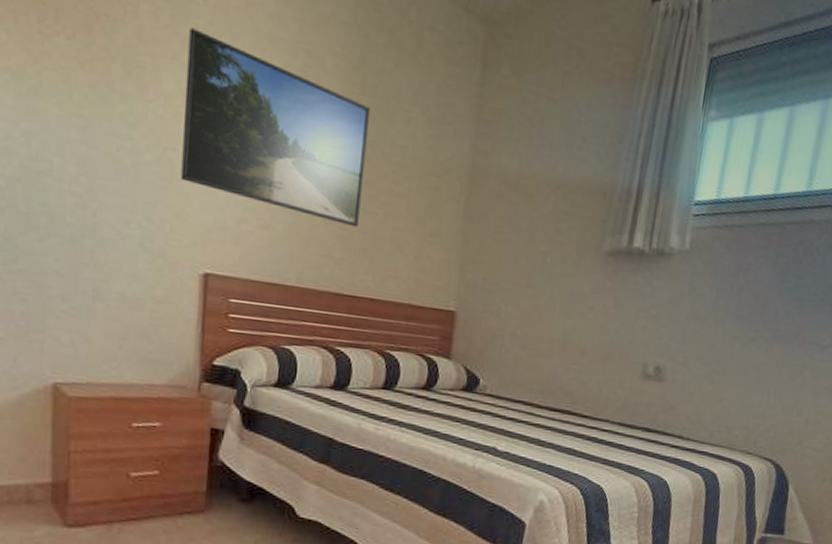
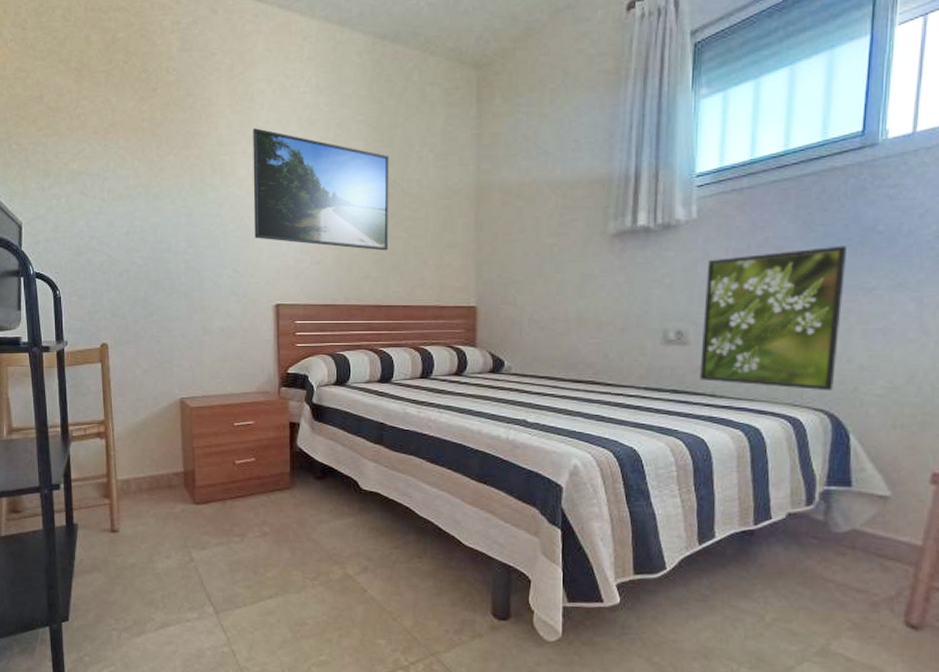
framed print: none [670,295,813,442] -> present [700,245,848,392]

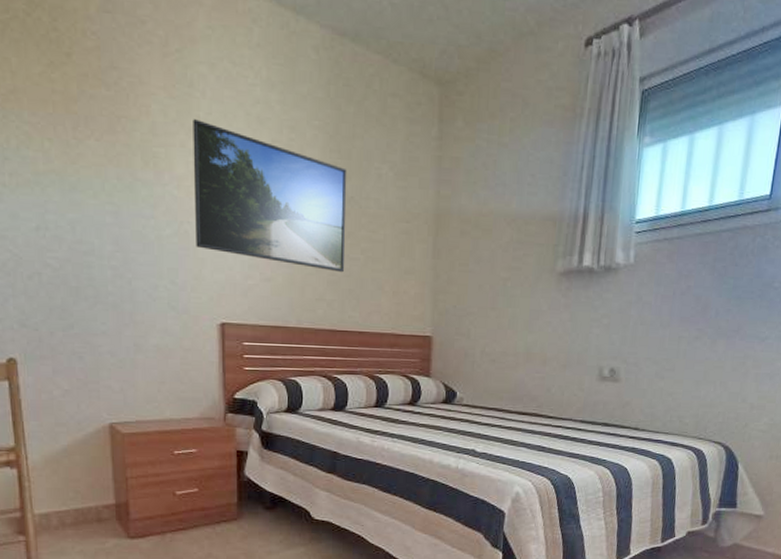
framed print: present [700,245,848,392] -> none [627,298,750,427]

